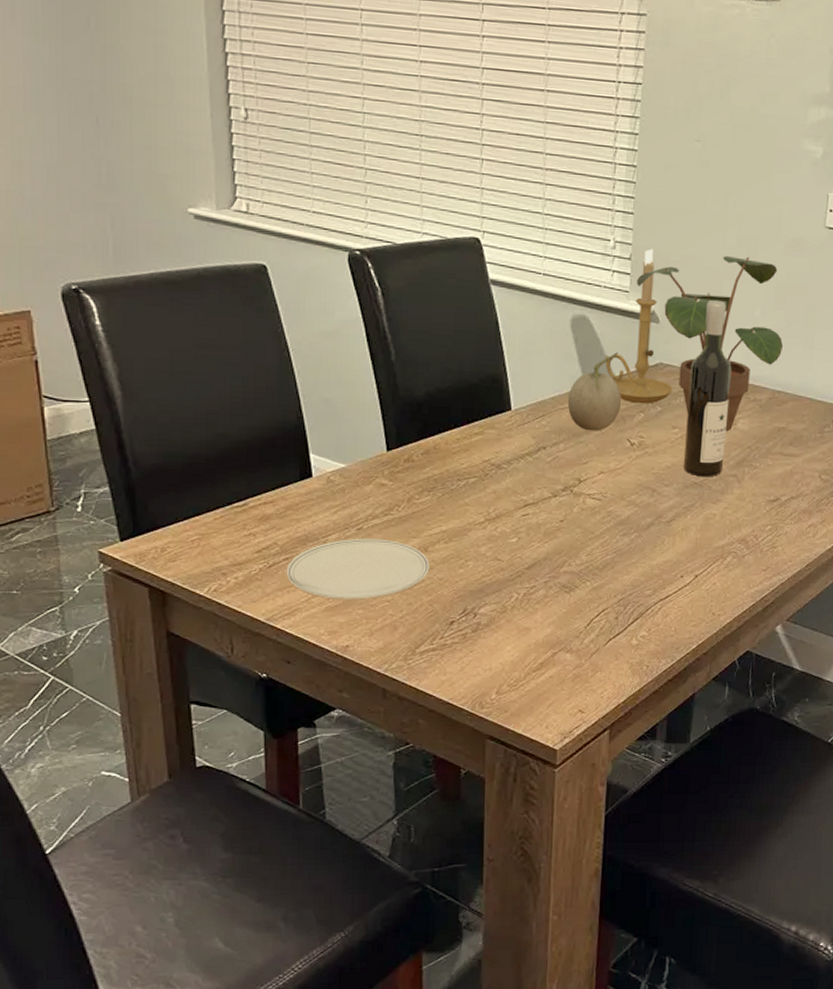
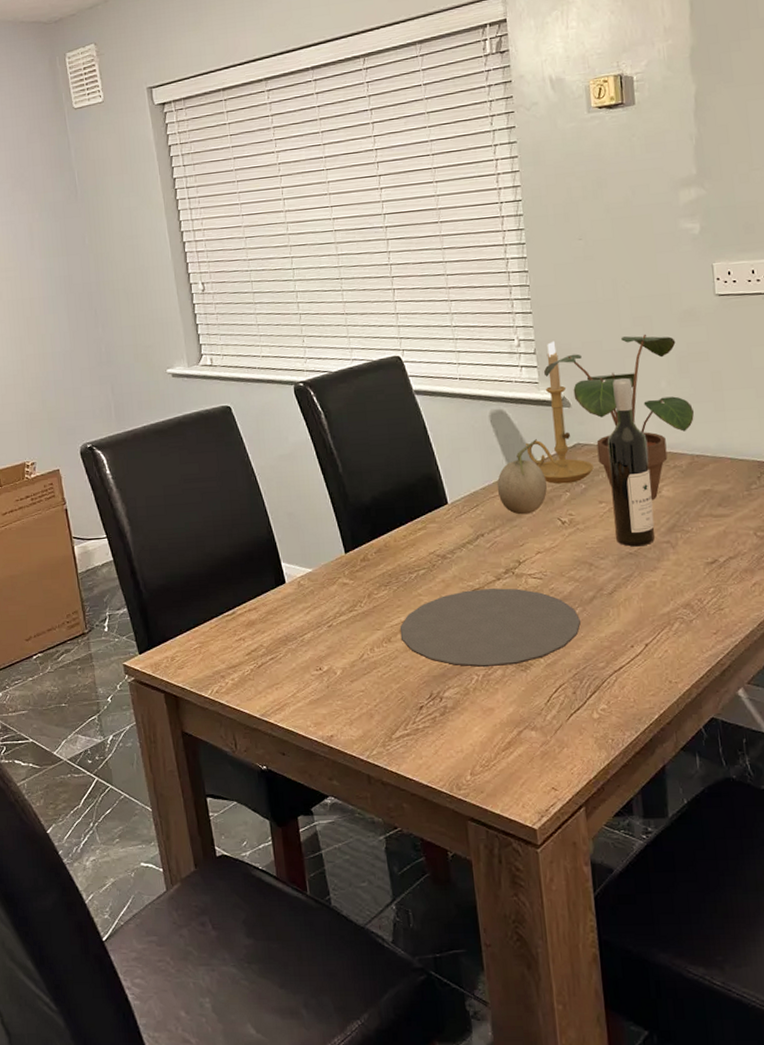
plate: present [286,538,430,601] -> none [272,633,395,694]
placemat: none [440,504,634,586] -> present [400,588,580,667]

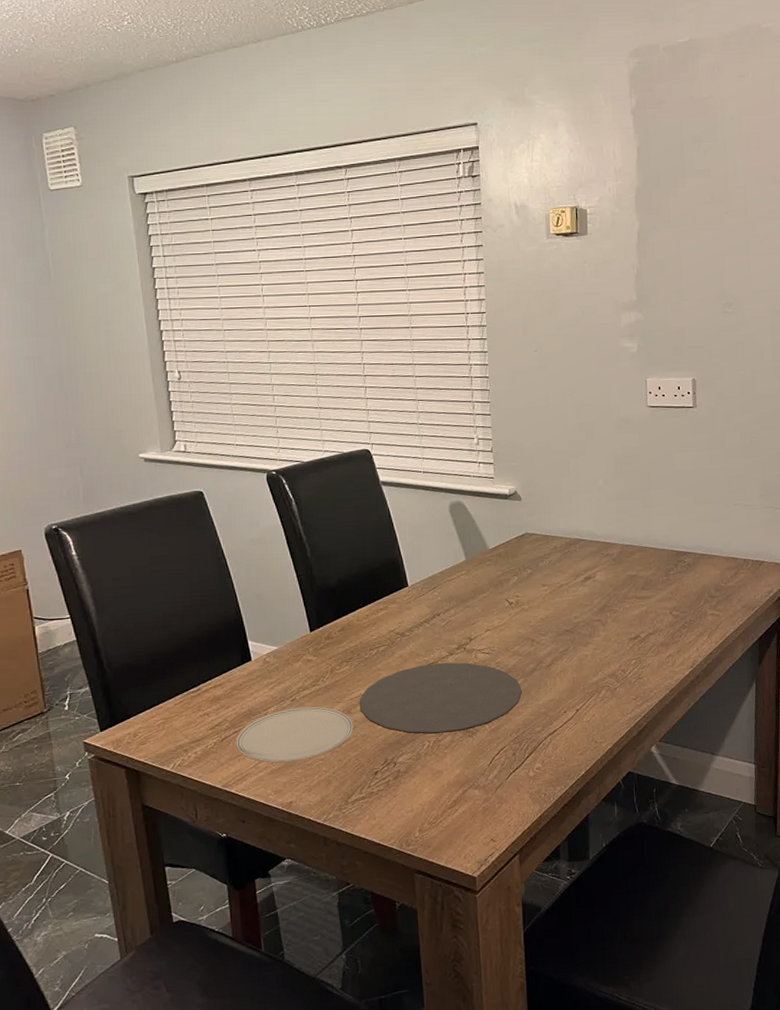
plate: none [272,633,395,694] -> present [236,706,354,764]
fruit: present [497,439,548,515] -> none [453,528,498,596]
candle holder: present [526,341,594,484] -> none [480,441,539,569]
potted plant: present [544,334,695,501] -> none [499,437,626,584]
bottle: present [607,377,656,547] -> none [551,476,589,625]

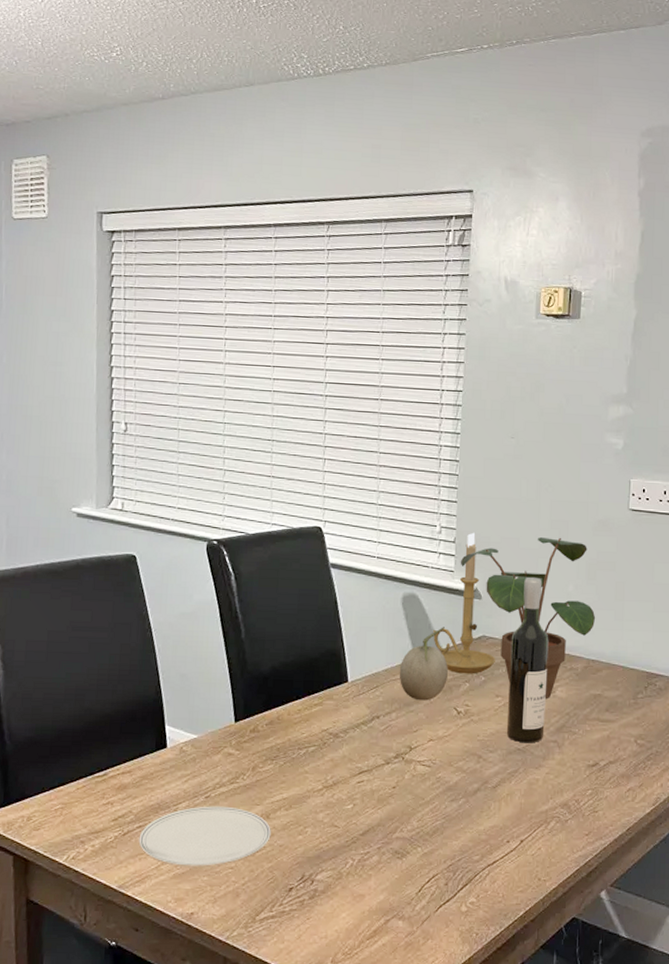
placemat: present [360,662,522,734] -> none [281,772,462,852]
fruit: none [453,528,498,596] -> present [399,627,449,701]
candle holder: none [480,441,539,569] -> present [433,532,495,674]
potted plant: none [499,437,626,584] -> present [461,537,596,700]
bottle: none [551,476,589,625] -> present [506,576,549,743]

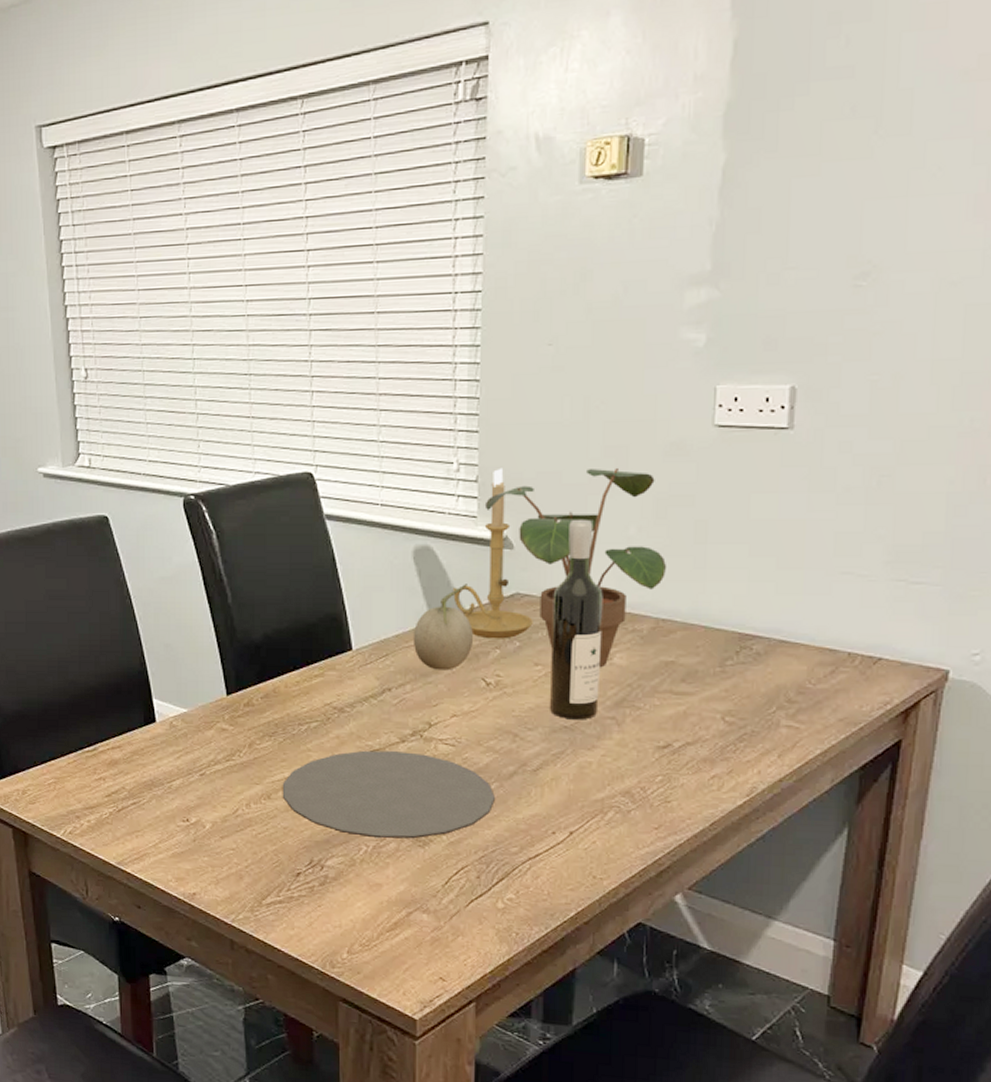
plate: present [138,806,271,868] -> none [134,784,273,848]
placemat: none [281,772,462,852] -> present [283,750,495,838]

